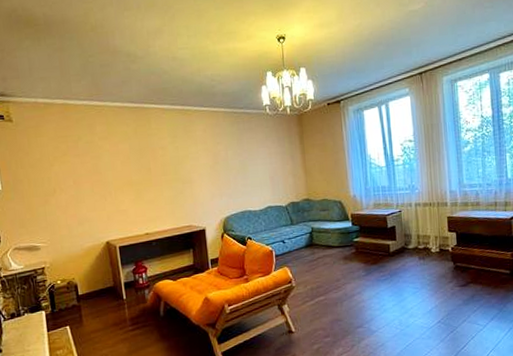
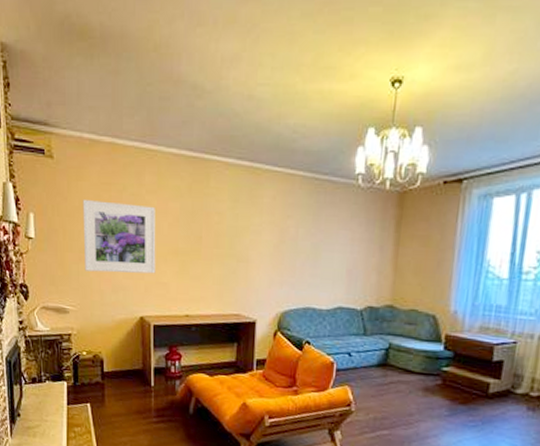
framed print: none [43,149,115,211] -> present [82,200,156,274]

